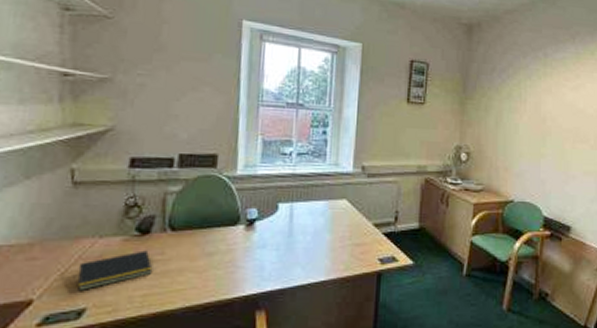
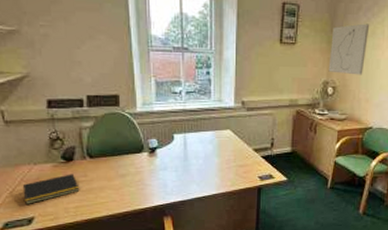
wall art: none [461,85,505,141] -> present [328,23,370,75]

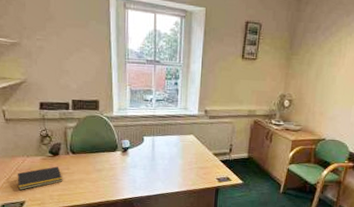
wall art: present [328,23,370,75] -> none [285,42,328,90]

